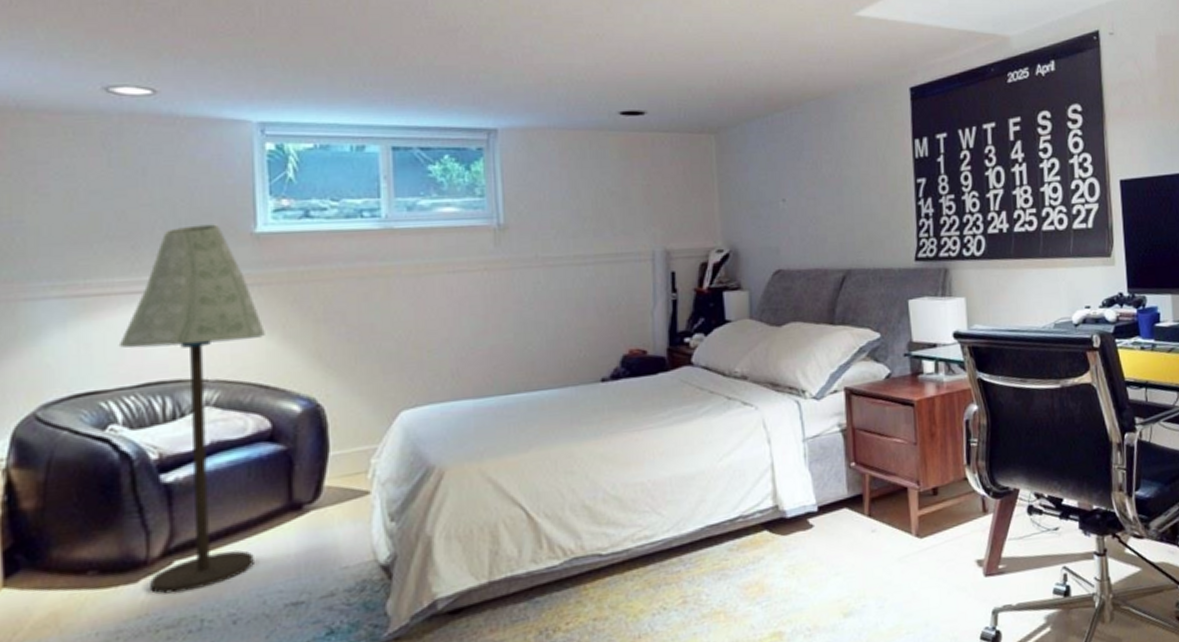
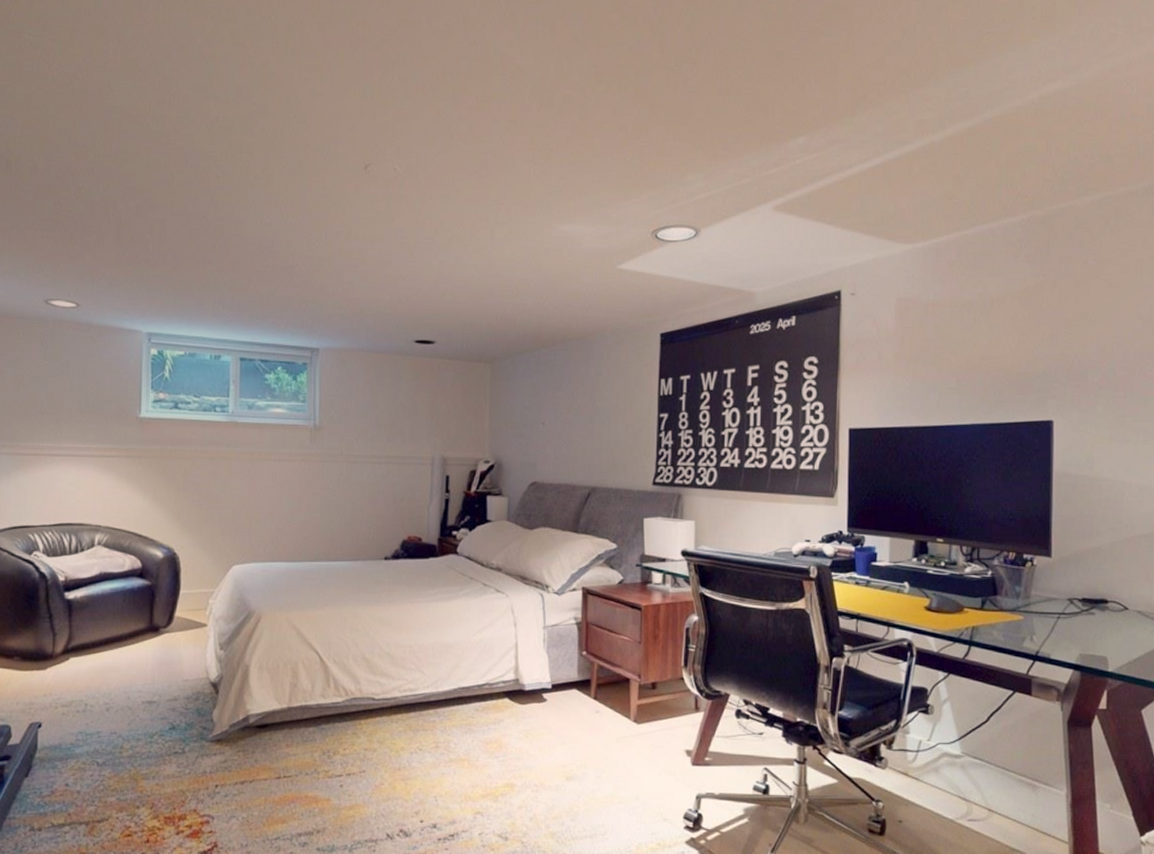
floor lamp: present [118,224,265,594] -> none [43,408,142,681]

